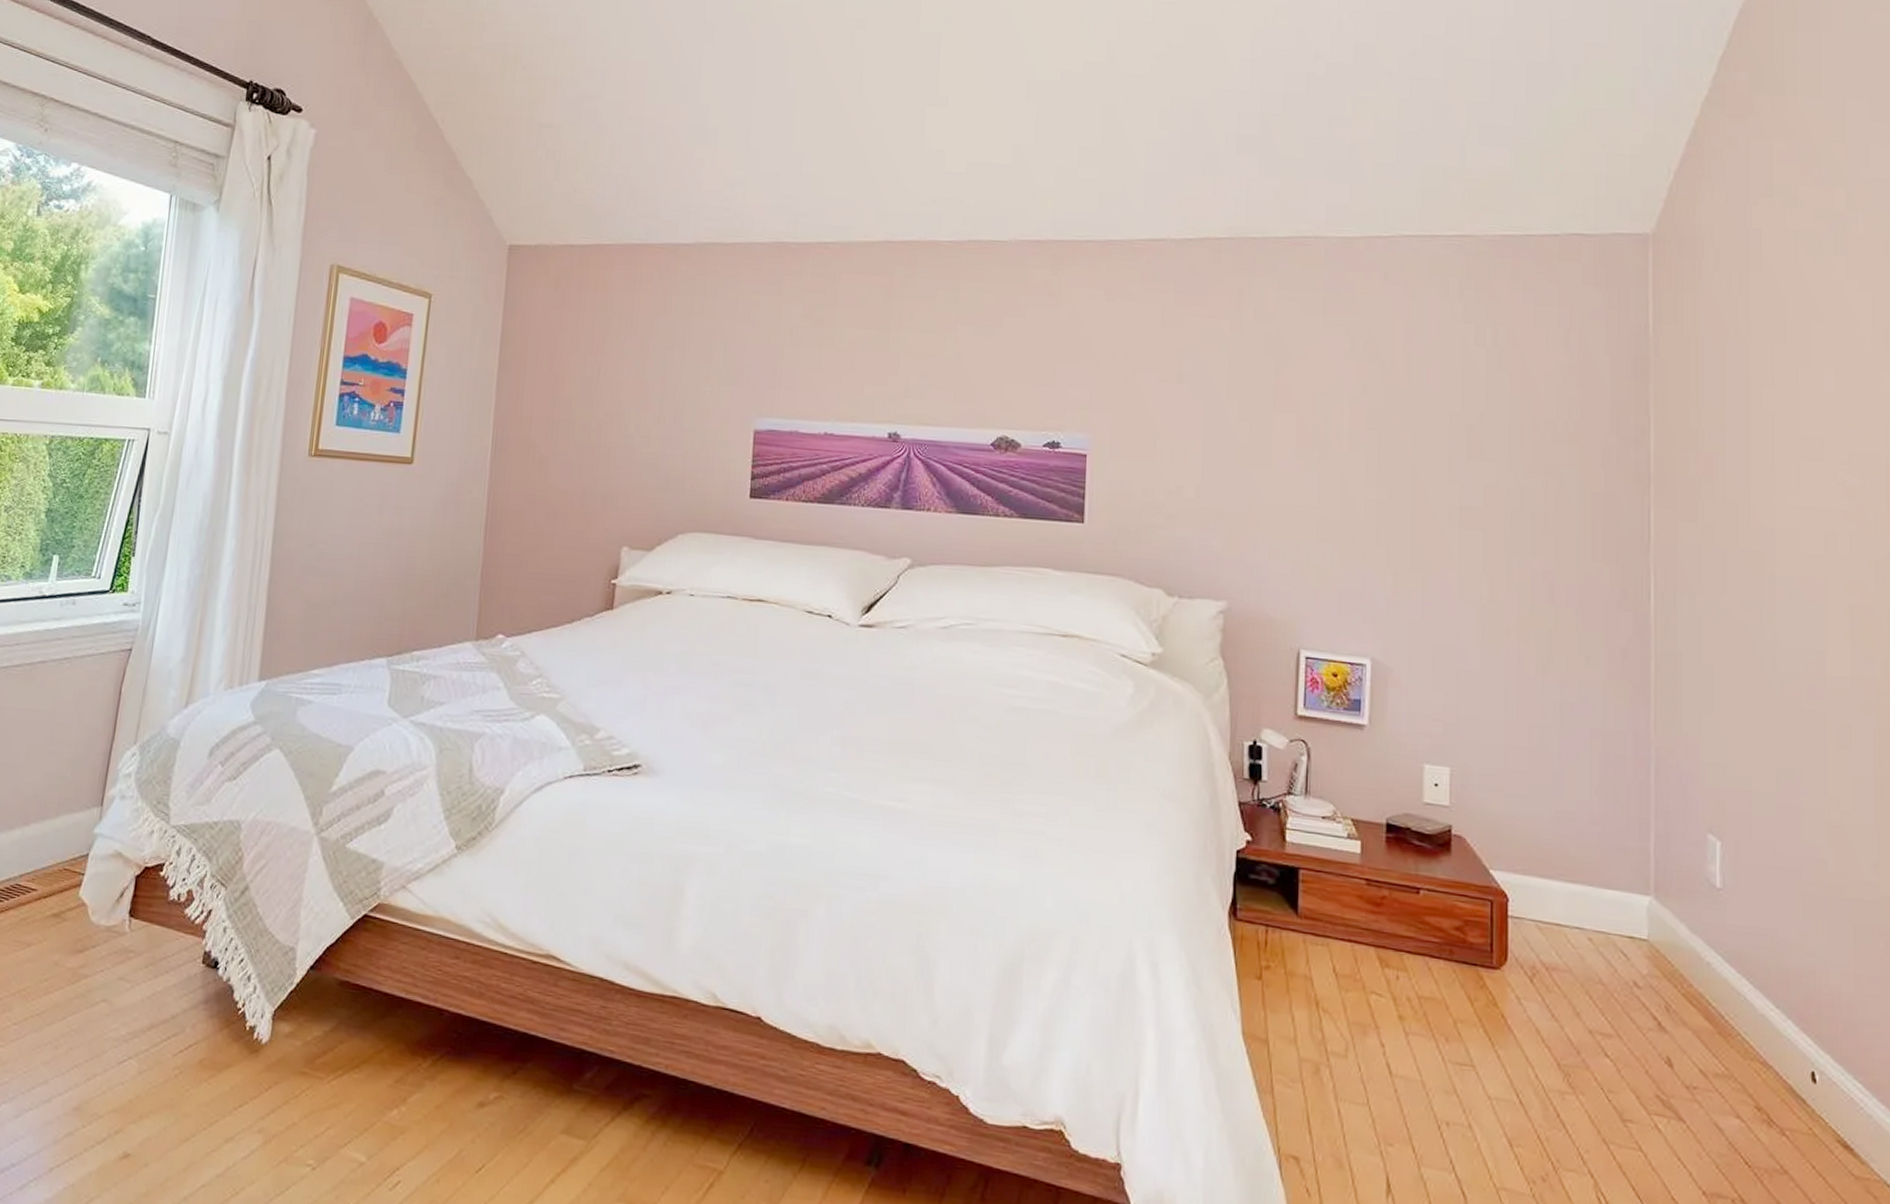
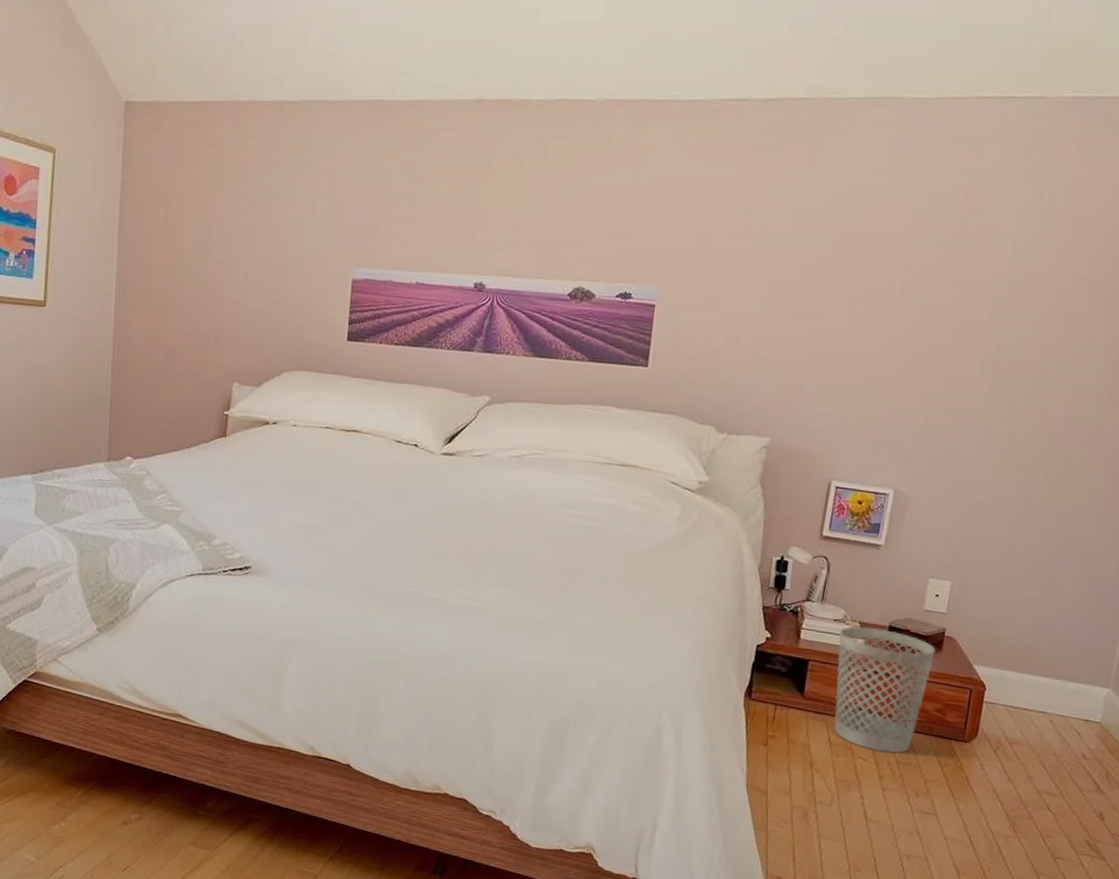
wastebasket: none [1330,824,1444,986] -> present [834,626,936,754]

